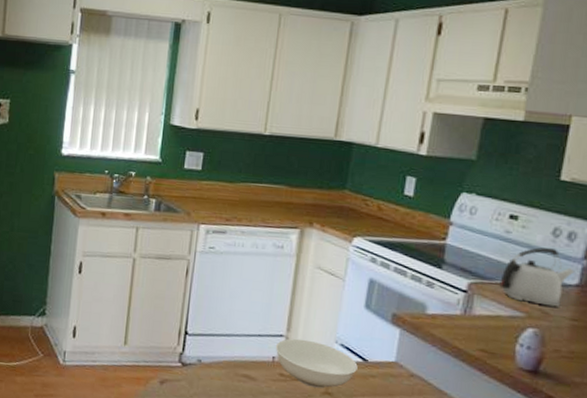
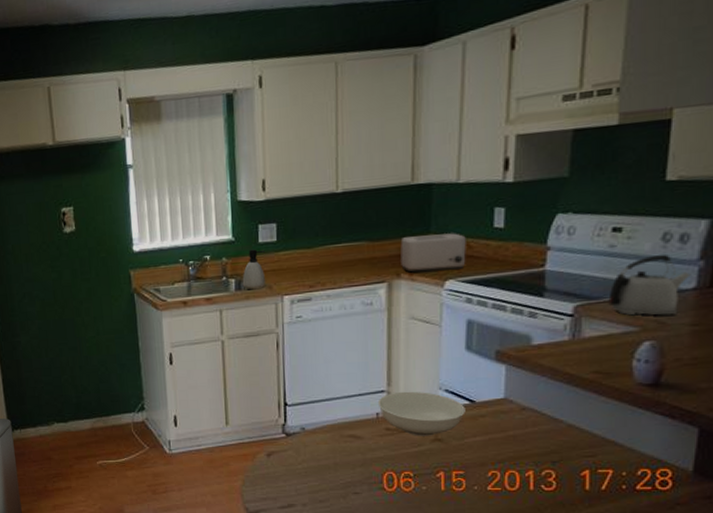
soap dispenser: none [162,173,189,214] -> present [242,249,265,290]
toaster: none [314,188,378,230] -> present [400,233,466,273]

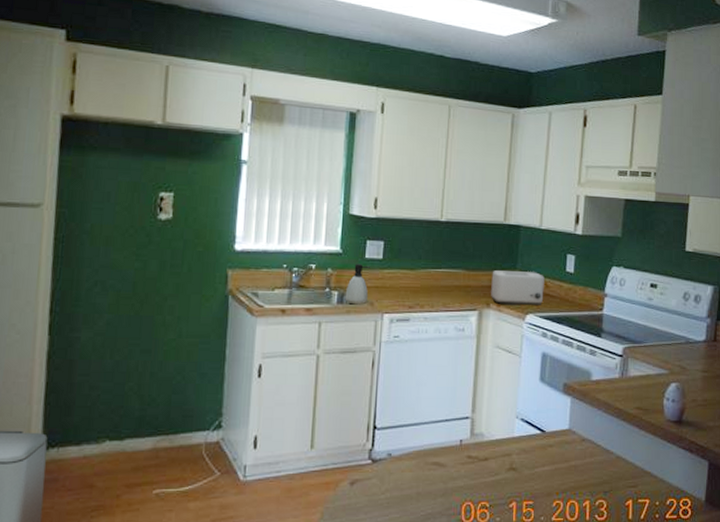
bowl: present [377,391,465,436] -> none [462,418,537,465]
kettle: present [608,253,691,316] -> none [647,310,702,362]

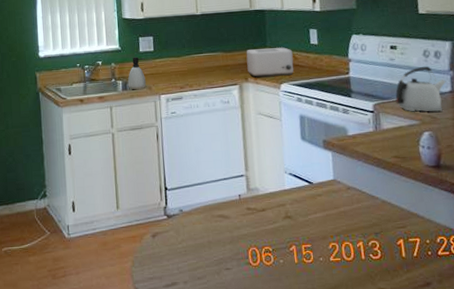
kettle: none [647,310,702,362] -> present [395,65,447,112]

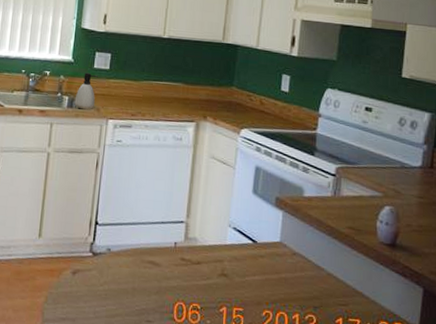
toaster: present [246,47,294,78] -> none [208,86,260,122]
kettle: present [395,65,447,112] -> none [361,134,418,187]

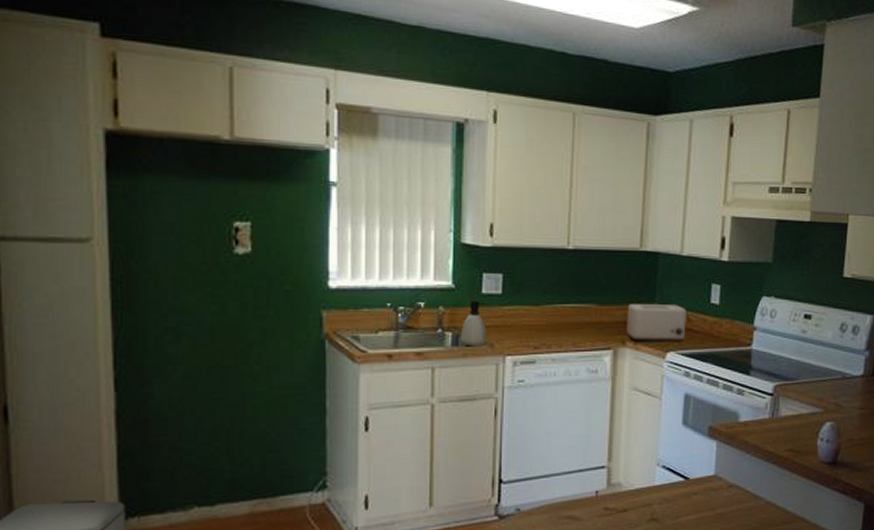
toaster: none [208,86,260,122] -> present [627,304,686,343]

